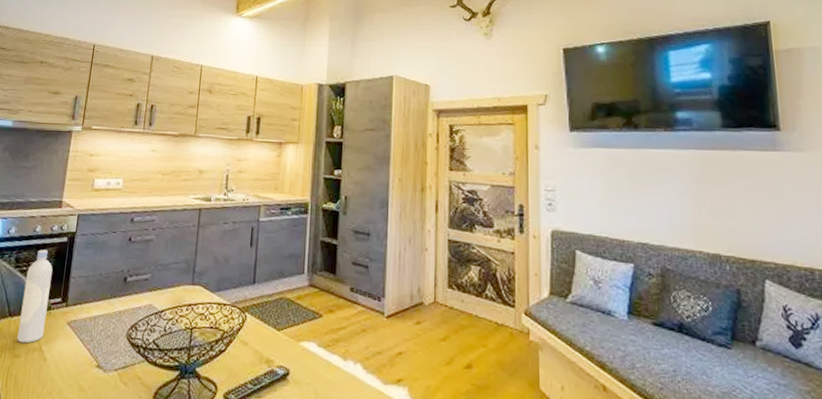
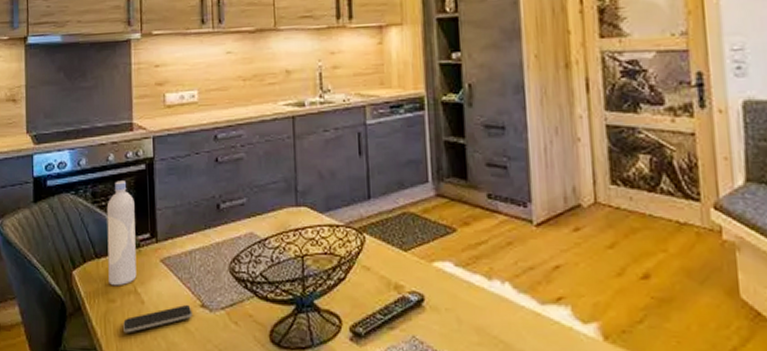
smartphone: none [23,364,88,387] -> present [123,305,192,333]

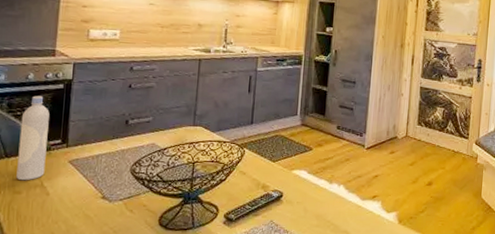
smartphone: present [123,305,192,333] -> none [26,197,93,219]

